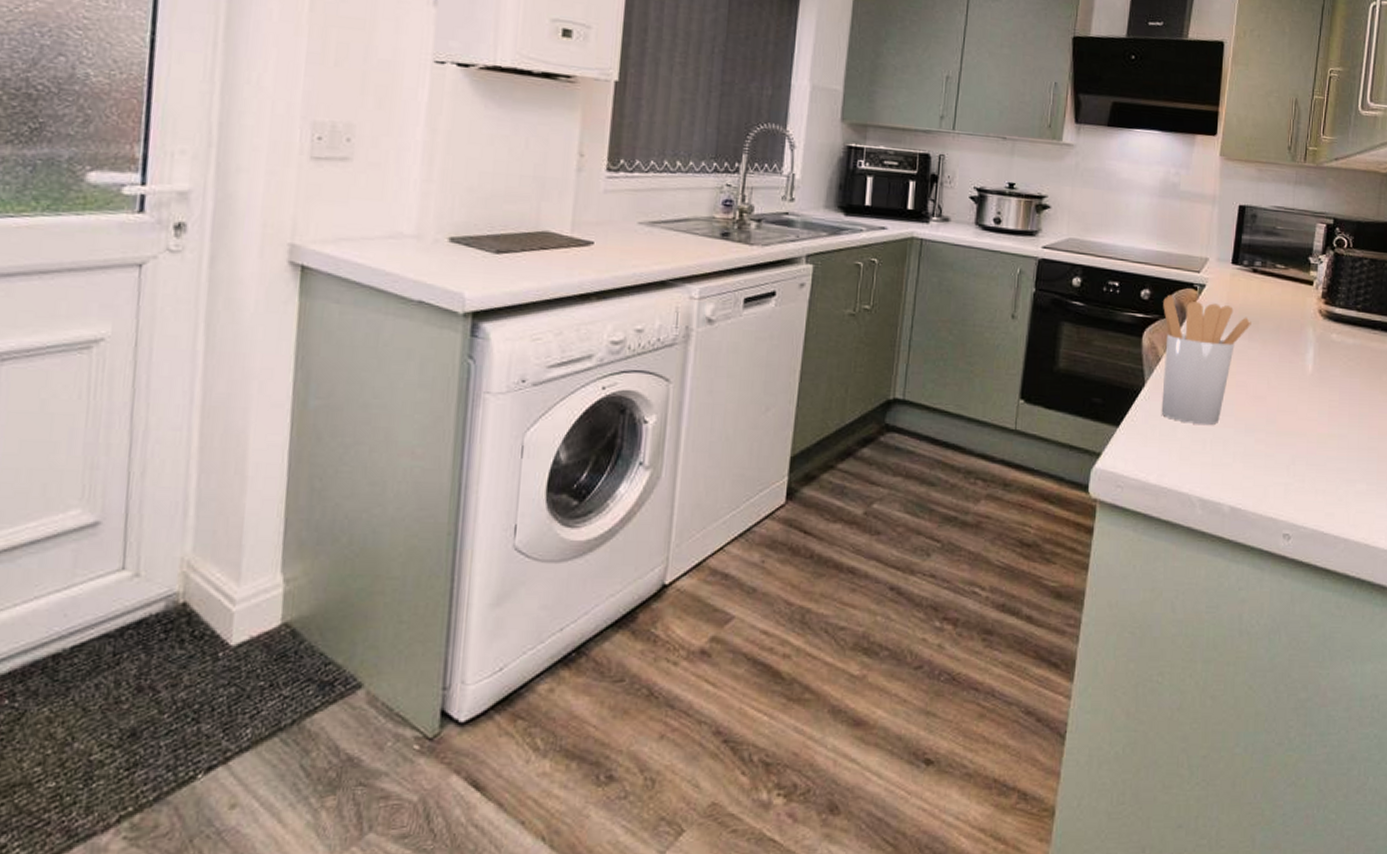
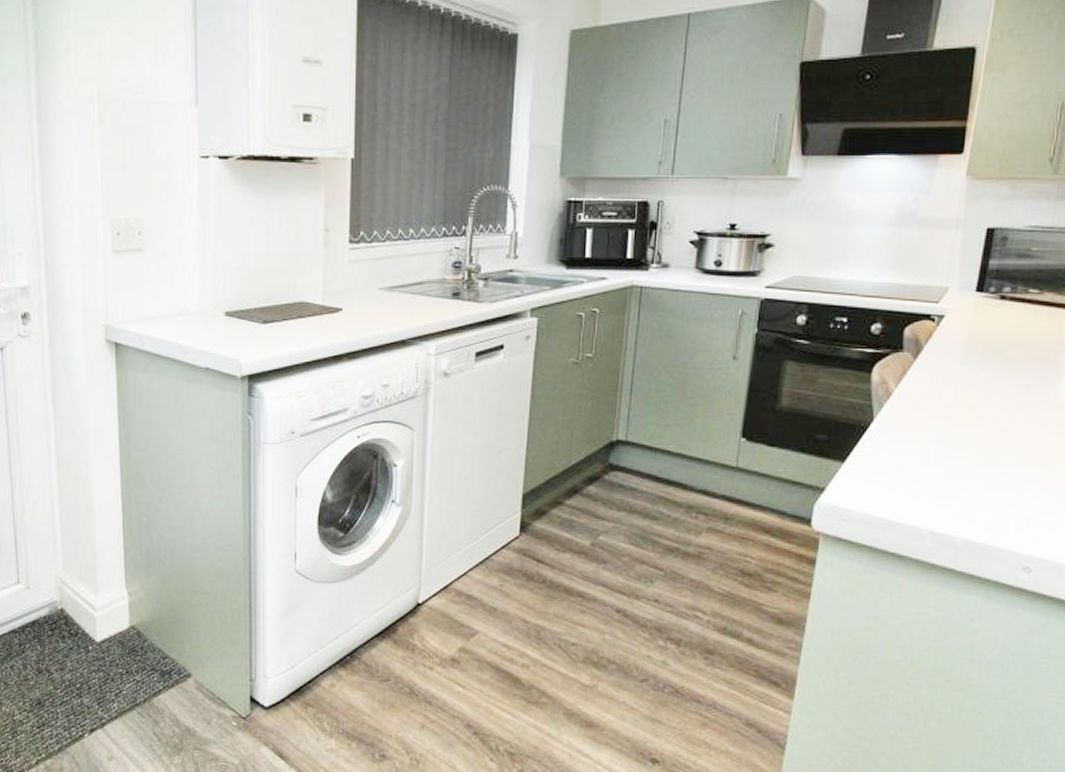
utensil holder: present [1161,294,1251,425] -> none [890,327,996,459]

